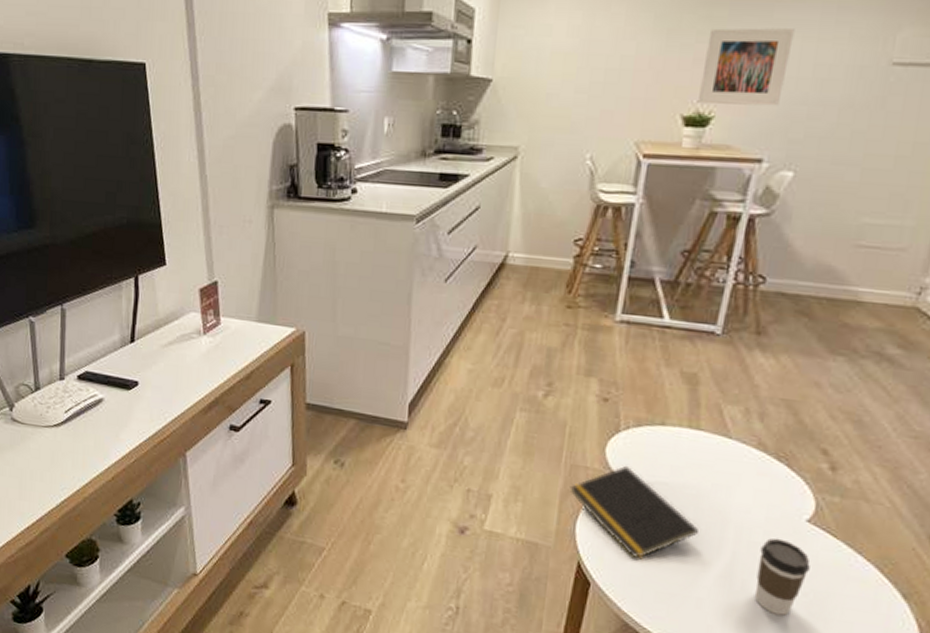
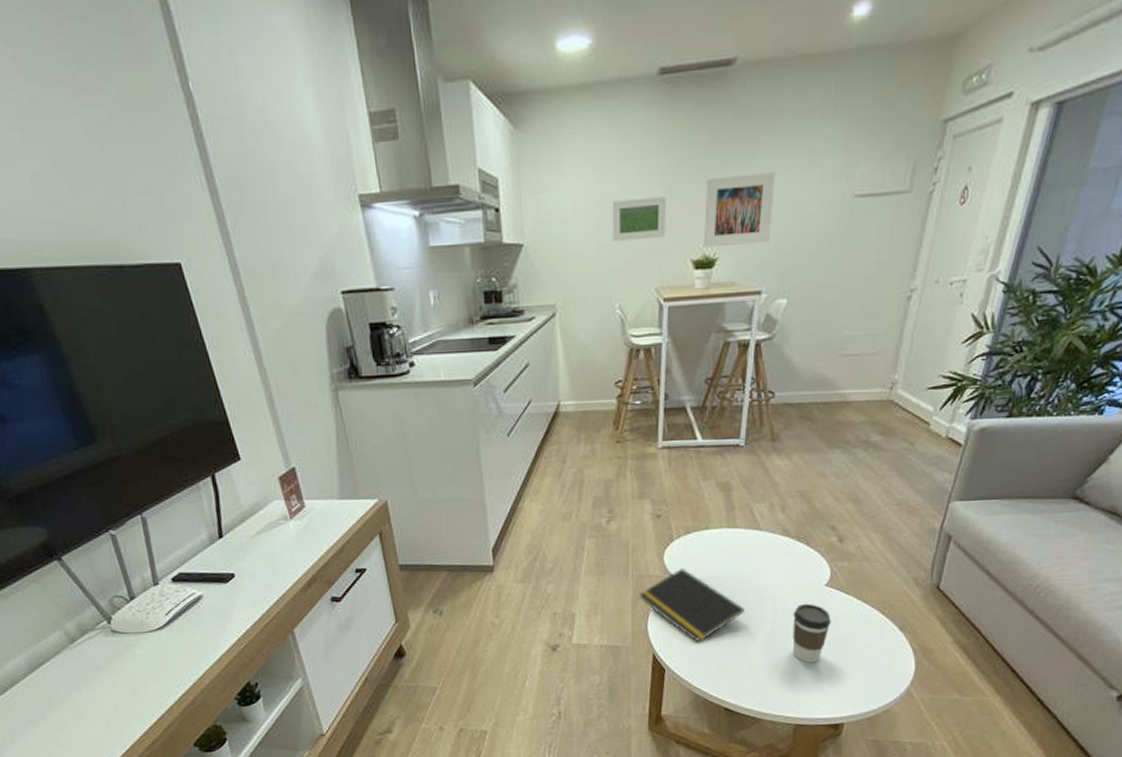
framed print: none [592,42,662,89] -> present [612,196,667,241]

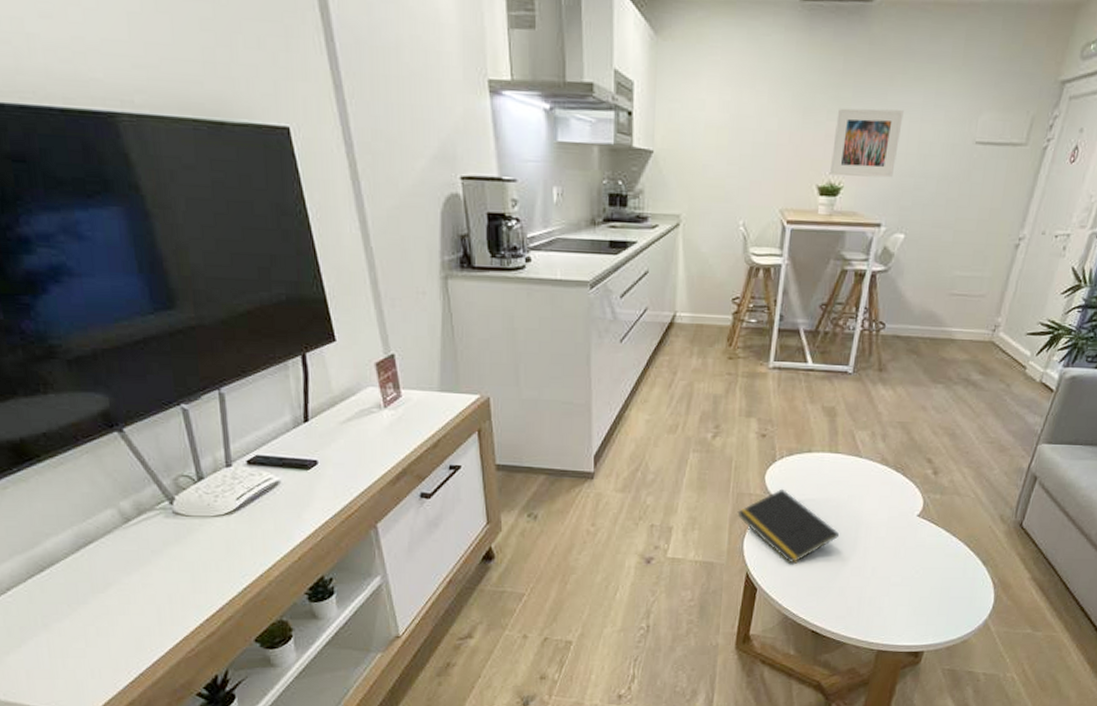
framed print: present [612,196,667,241] -> none [742,118,799,161]
coffee cup: present [792,603,831,663] -> none [881,532,920,590]

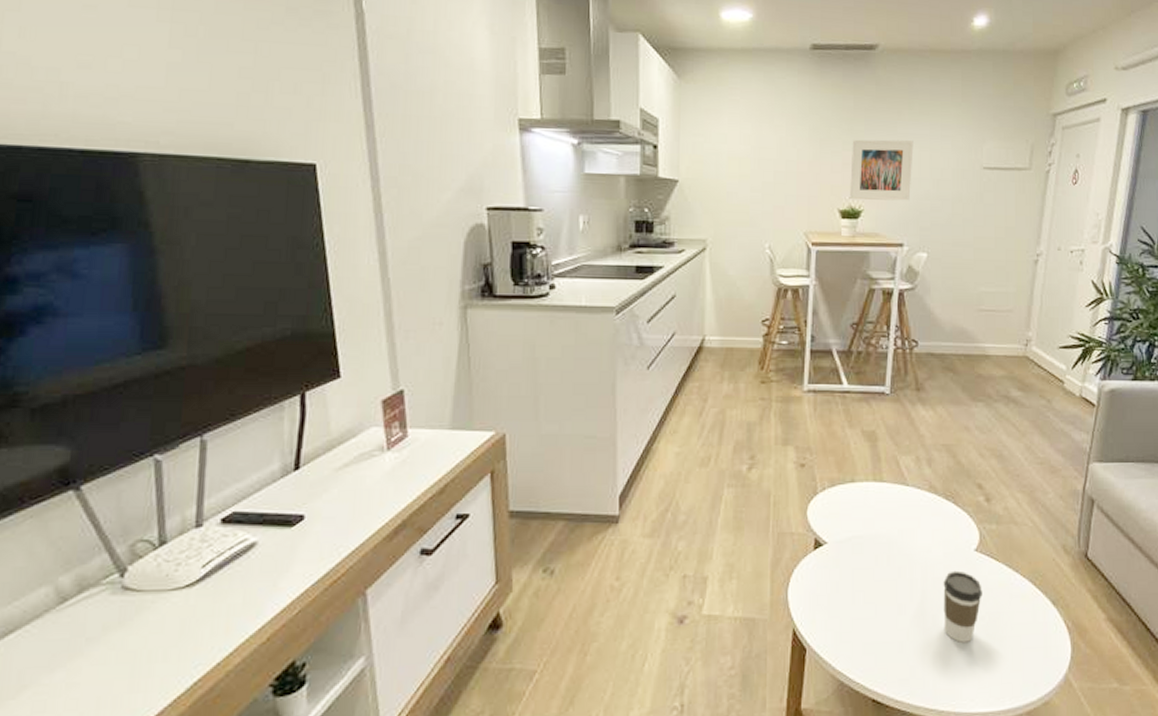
notepad: present [737,488,839,564] -> none [779,525,892,615]
coffee cup: none [881,532,920,590] -> present [943,570,982,643]

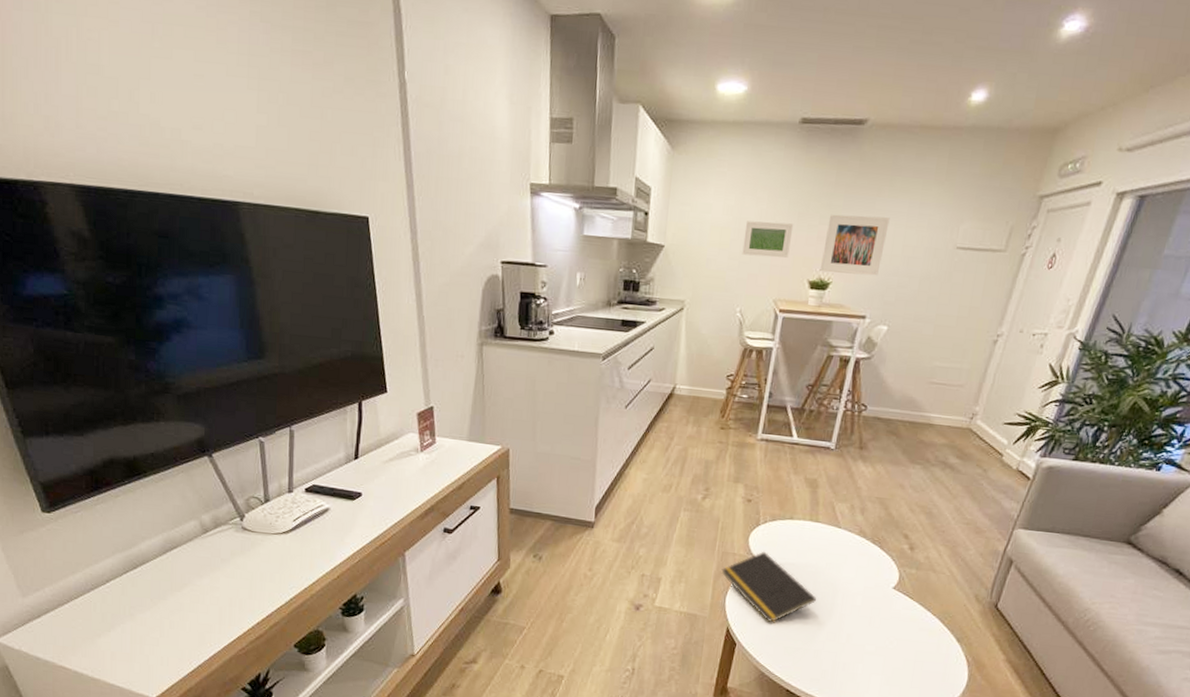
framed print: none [765,150,817,188] -> present [742,221,794,258]
notepad: none [779,525,892,615] -> present [721,551,816,623]
coffee cup: present [943,570,982,643] -> none [855,602,895,660]

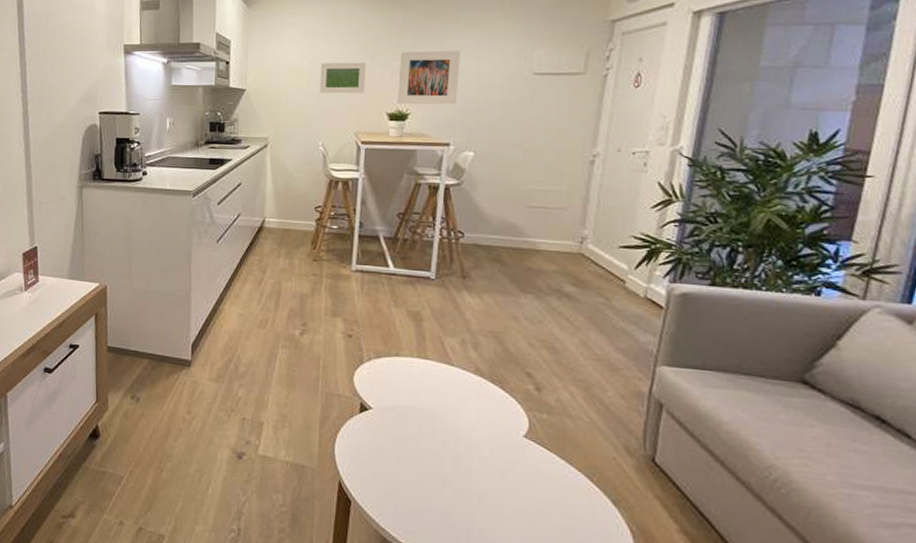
notepad: present [721,551,816,623] -> none [327,392,436,477]

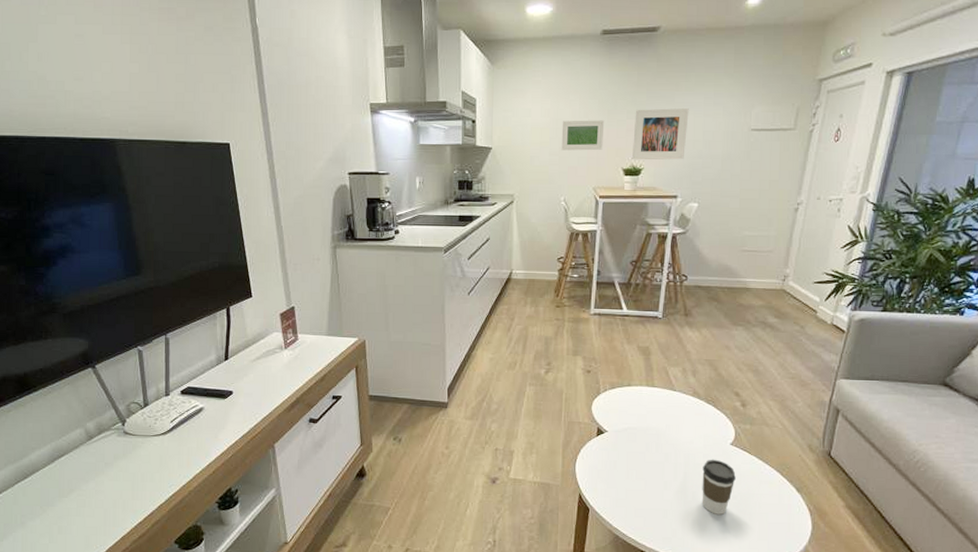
coffee cup: none [489,452,532,525] -> present [702,459,736,515]

